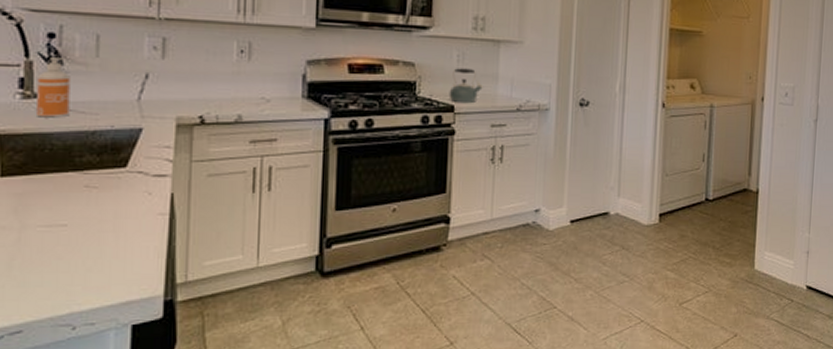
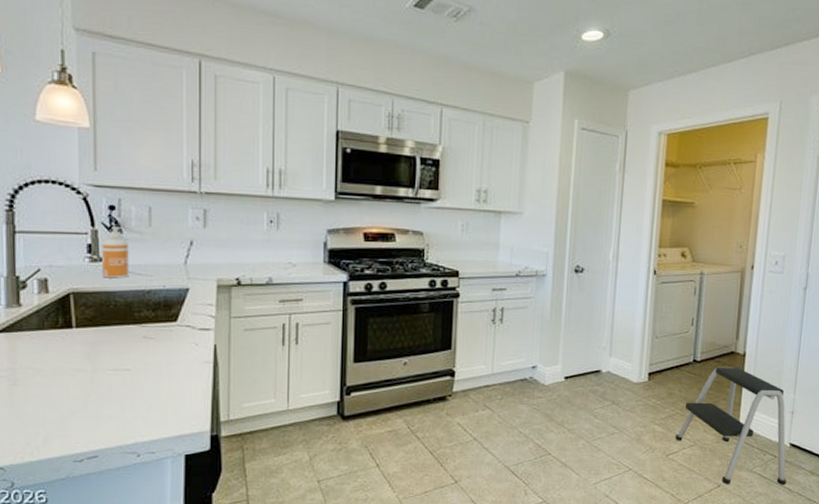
kettle: present [449,68,484,104] -> none [454,237,486,269]
step stool: none [689,205,804,334] -> present [675,366,786,485]

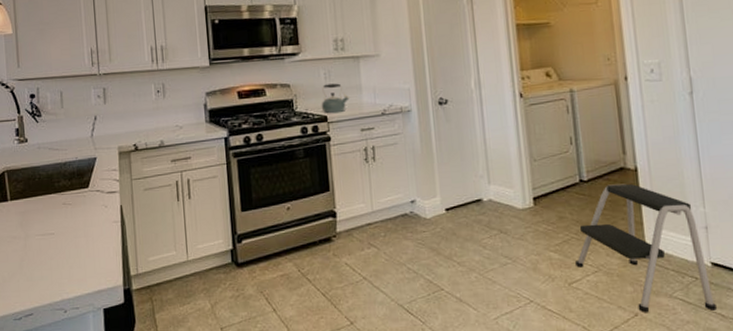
soap dispenser: present [102,227,129,279] -> none [26,111,49,156]
kettle: none [454,237,486,269] -> present [321,83,351,114]

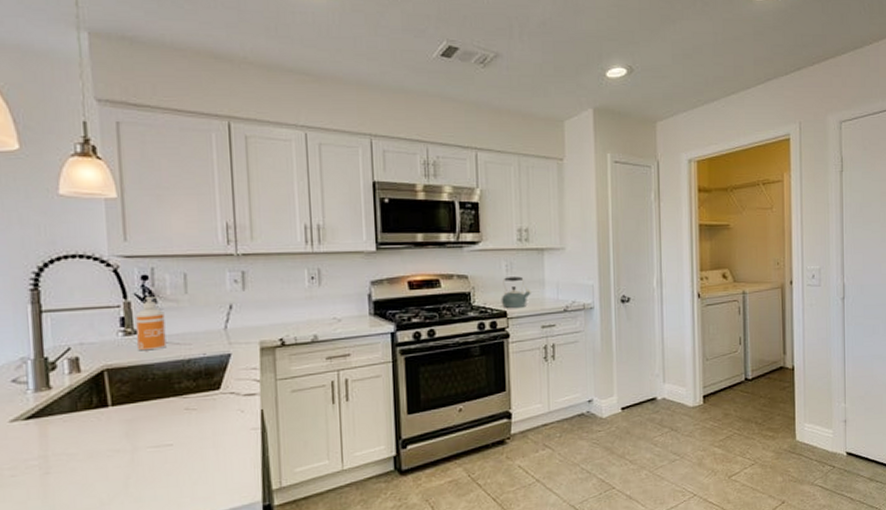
soap dispenser: none [26,111,49,156] -> present [136,297,167,351]
step stool: present [575,183,717,313] -> none [736,382,847,500]

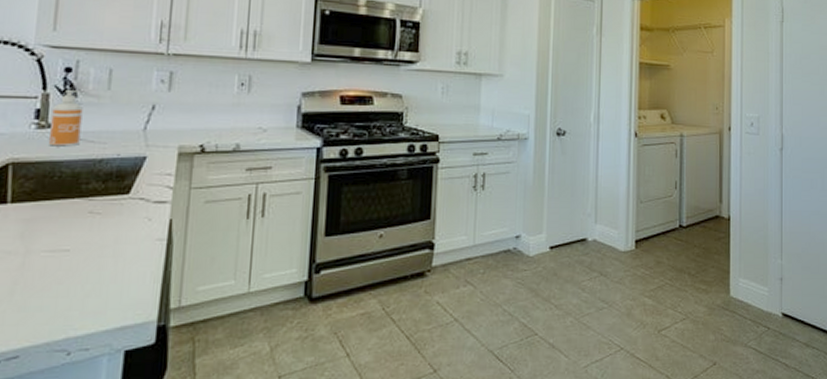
kettle: present [501,276,533,309] -> none [433,100,467,133]

